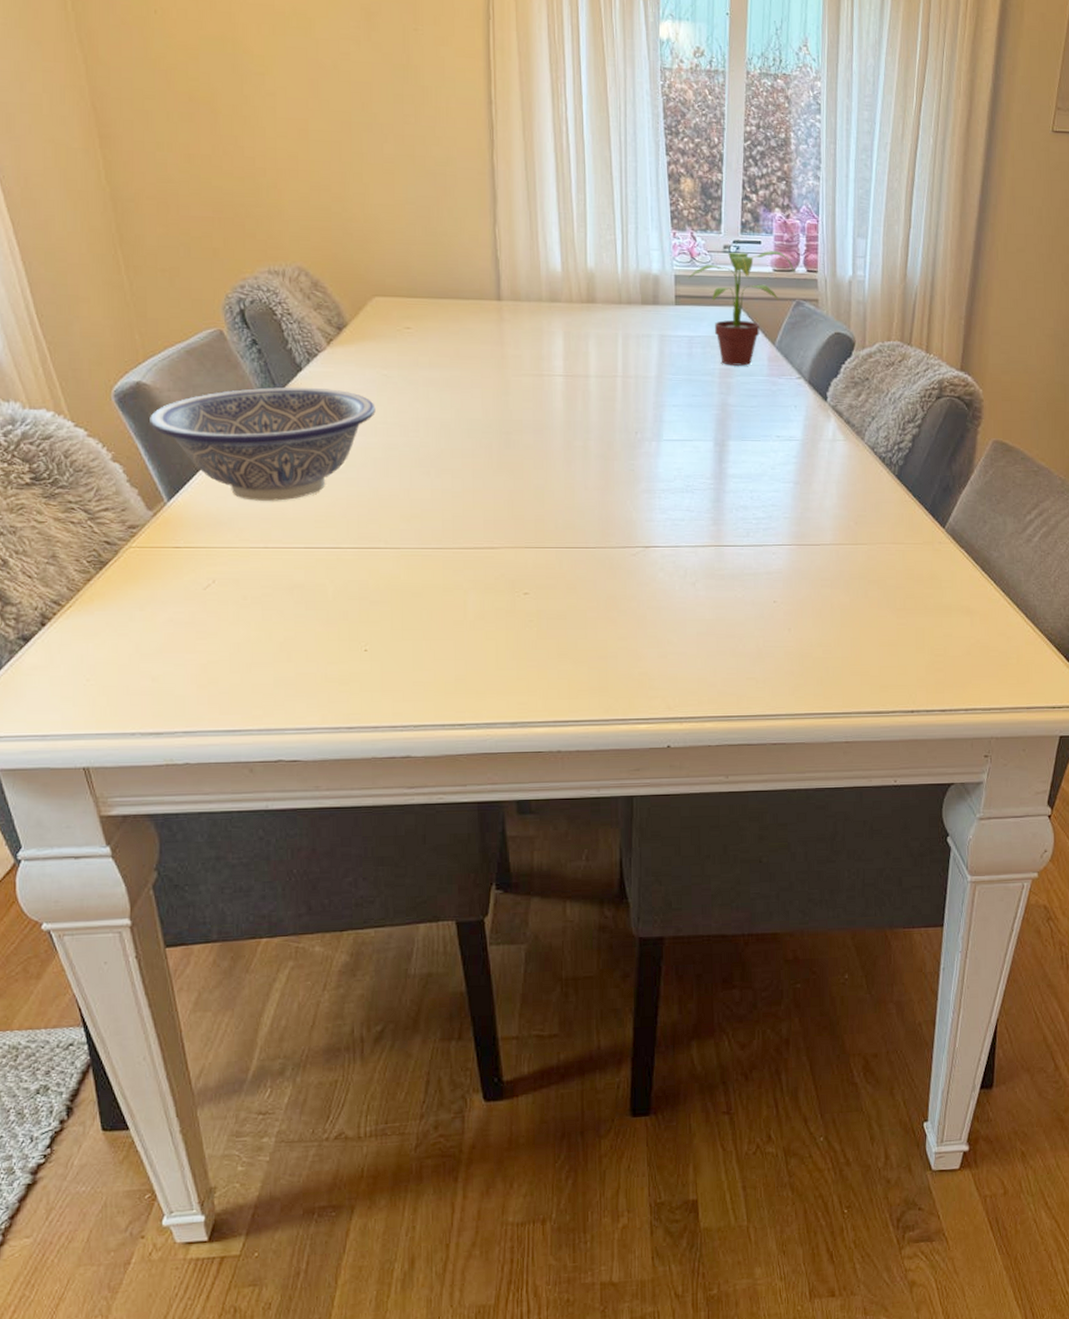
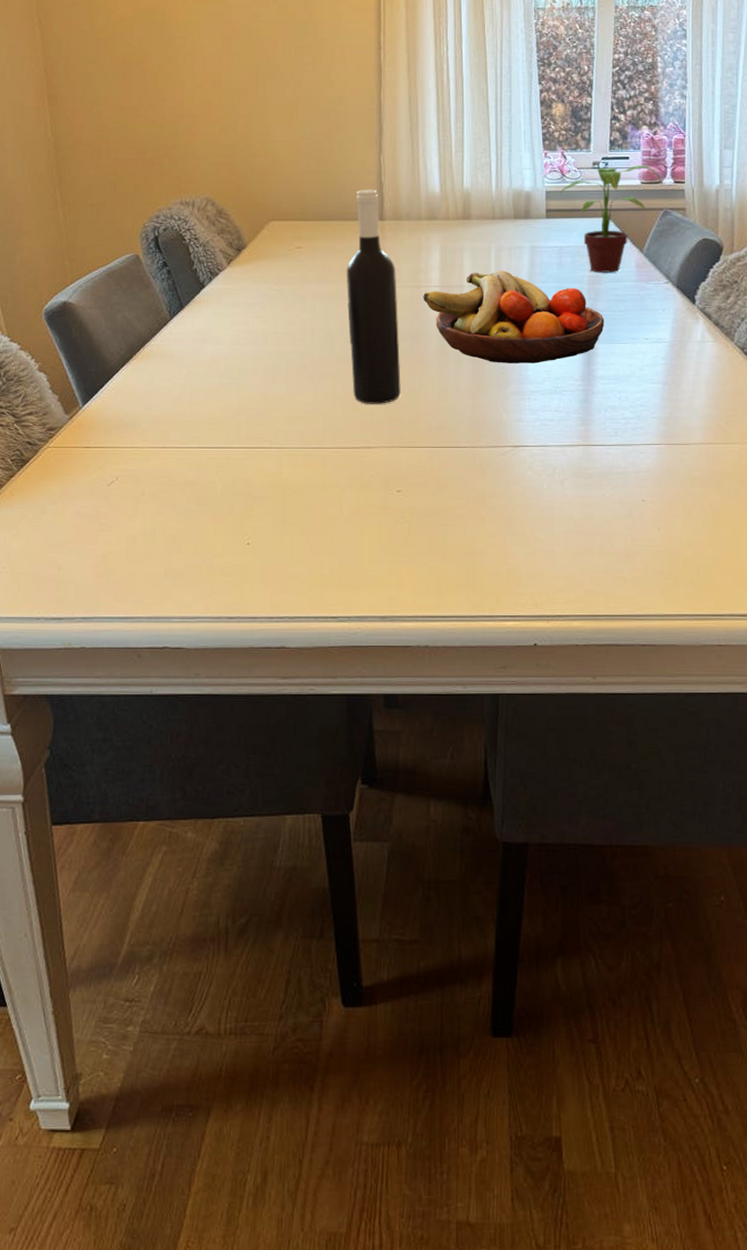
decorative bowl: present [150,387,376,501] -> none [72,302,267,405]
wine bottle: none [461,264,525,502] -> present [346,189,401,404]
fruit bowl: none [546,360,736,460] -> present [423,270,605,363]

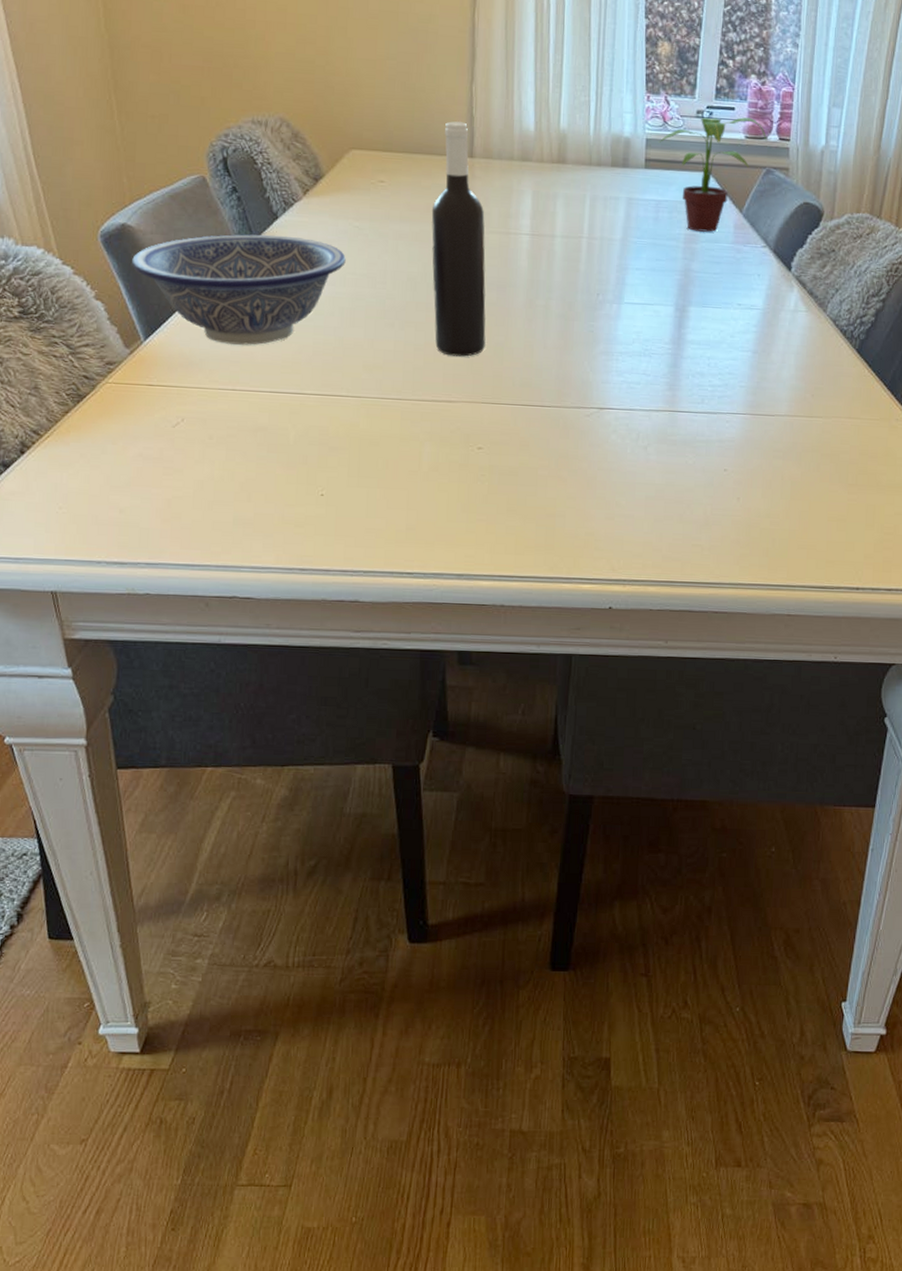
decorative bowl: none [72,302,267,405] -> present [132,234,346,345]
fruit bowl: present [423,270,605,363] -> none [512,221,699,323]

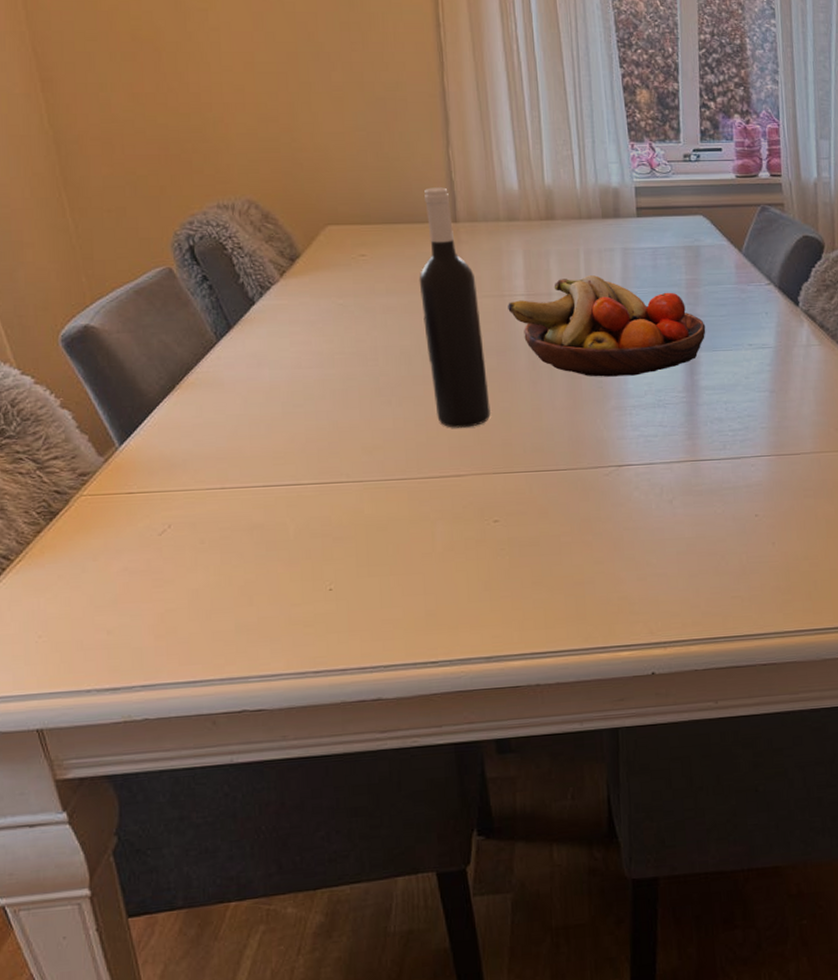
decorative bowl: present [132,234,346,345] -> none [99,321,332,441]
fruit bowl: none [512,221,699,323] -> present [508,275,706,377]
potted plant: present [659,117,768,232] -> none [648,157,759,275]

